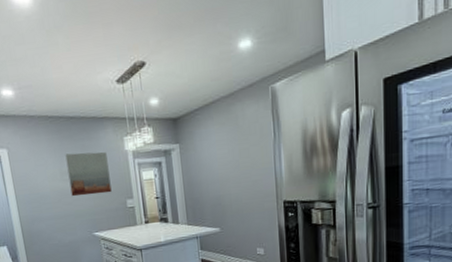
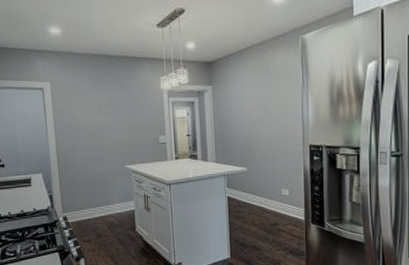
wall art: present [65,152,112,197] -> none [104,89,146,130]

